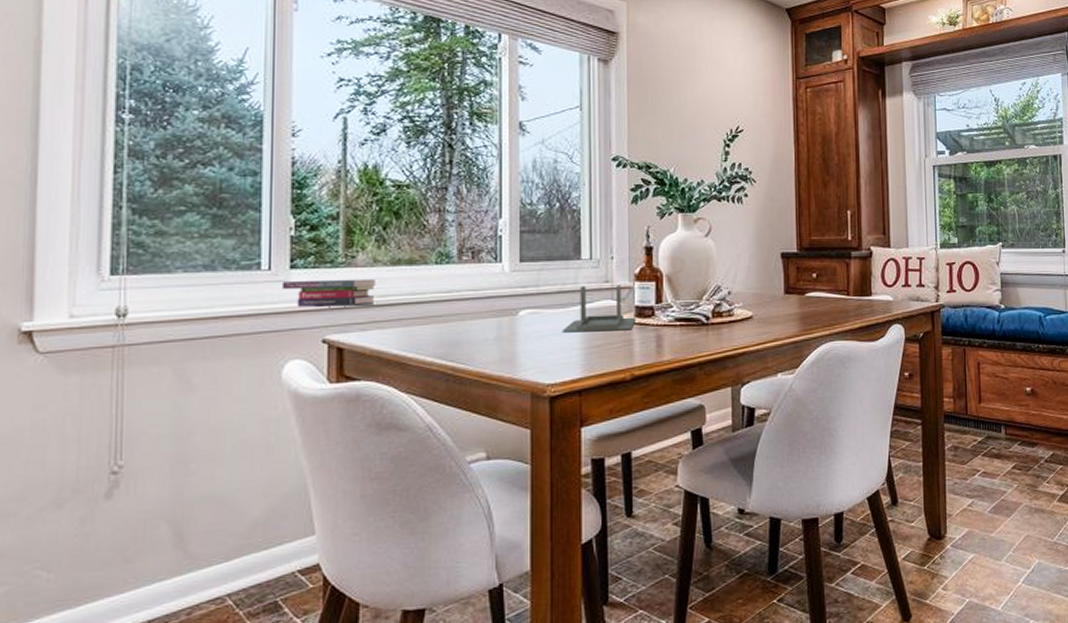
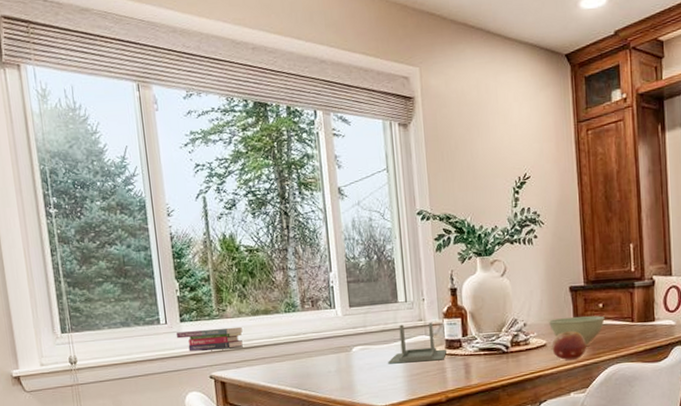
bowl: none [755,287,818,321] -> present [548,315,605,347]
fruit: none [759,302,797,336] -> present [552,330,586,361]

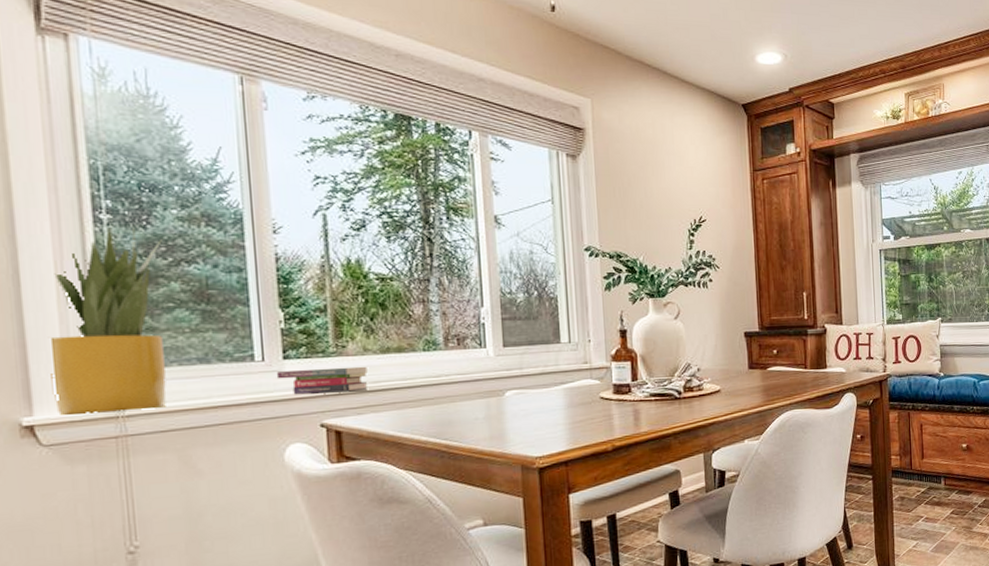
planter: none [24,218,102,368] -> present [51,227,167,415]
napkin holder: present [388,322,447,364] -> none [547,365,615,410]
bowl: present [548,315,605,347] -> none [722,362,779,393]
fruit: present [552,330,586,361] -> none [726,376,761,407]

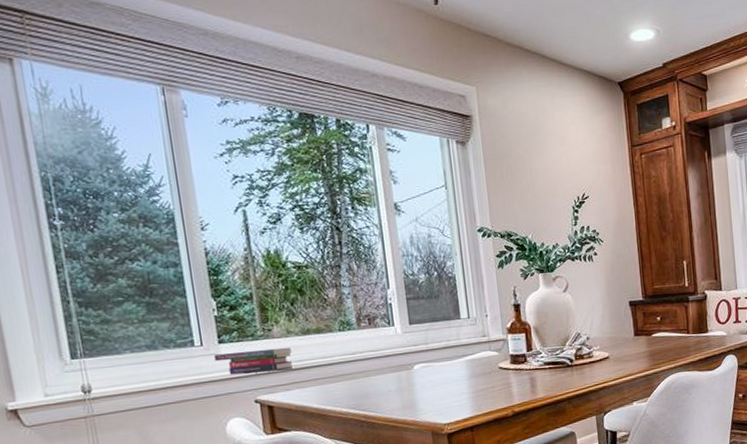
planter: present [51,227,167,415] -> none [21,231,123,399]

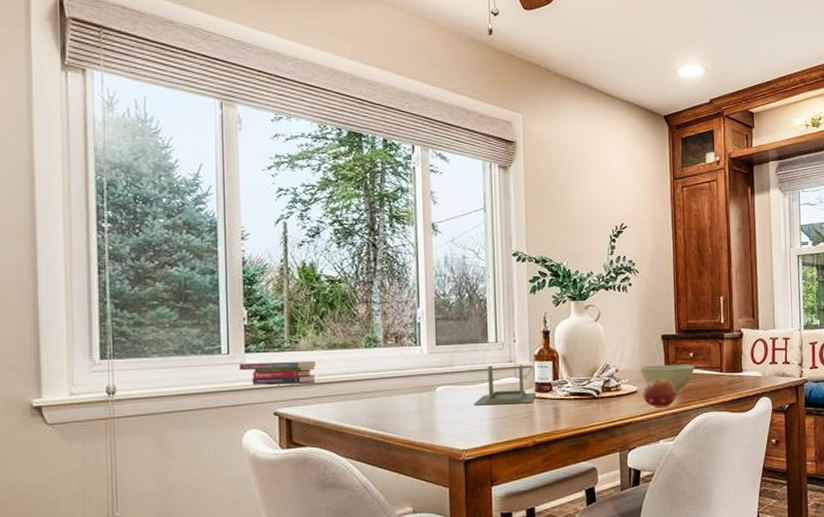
napkin holder: none [452,338,513,381] -> present [474,364,537,406]
bowl: none [610,328,663,358] -> present [639,364,695,395]
fruit: none [614,343,647,372] -> present [643,378,676,408]

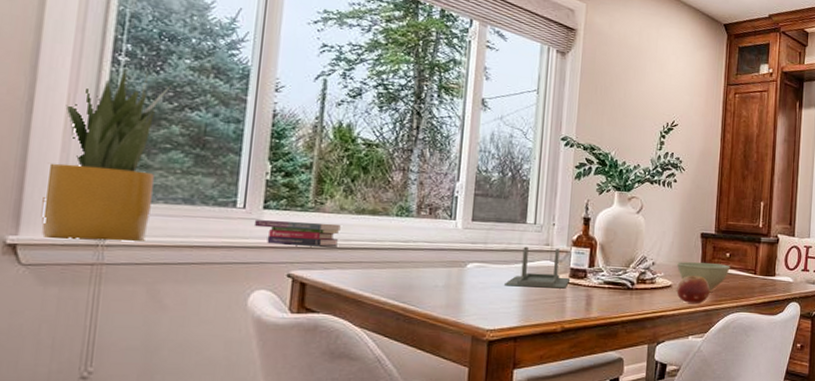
planter: none [57,235,151,398] -> present [42,69,171,241]

